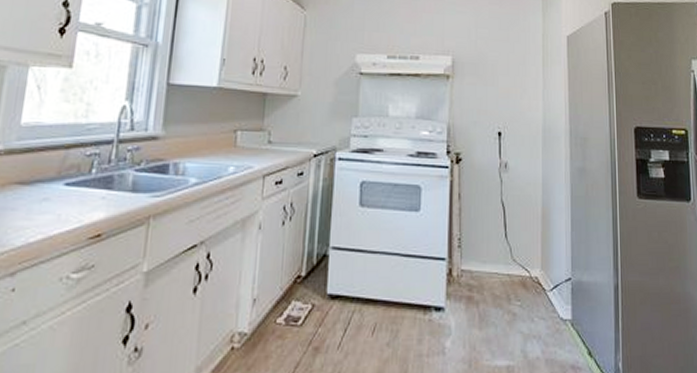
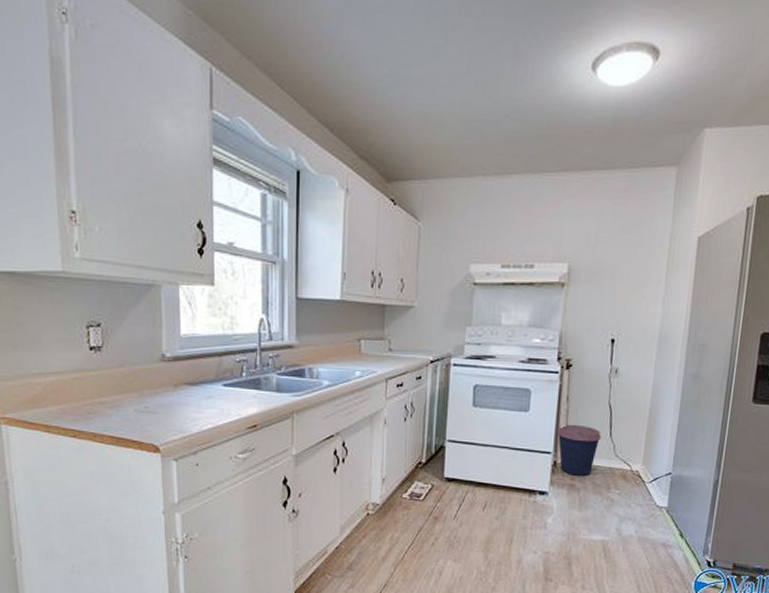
coffee cup: none [450,225,496,287] -> present [557,424,601,477]

